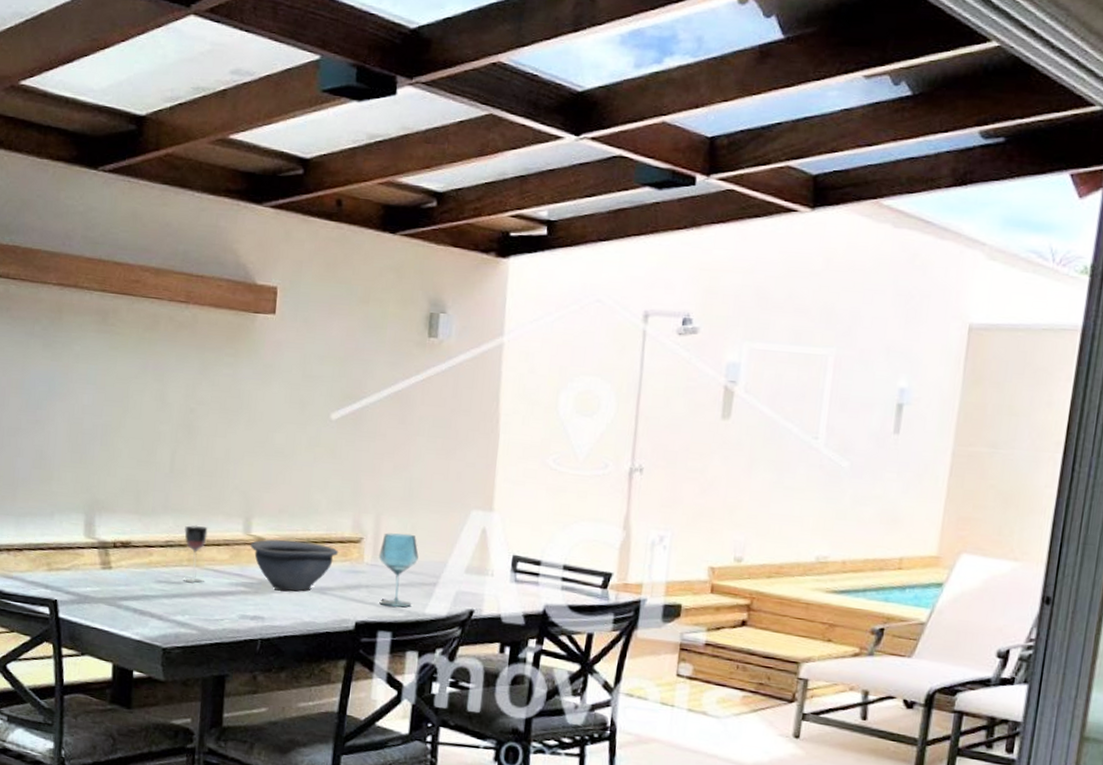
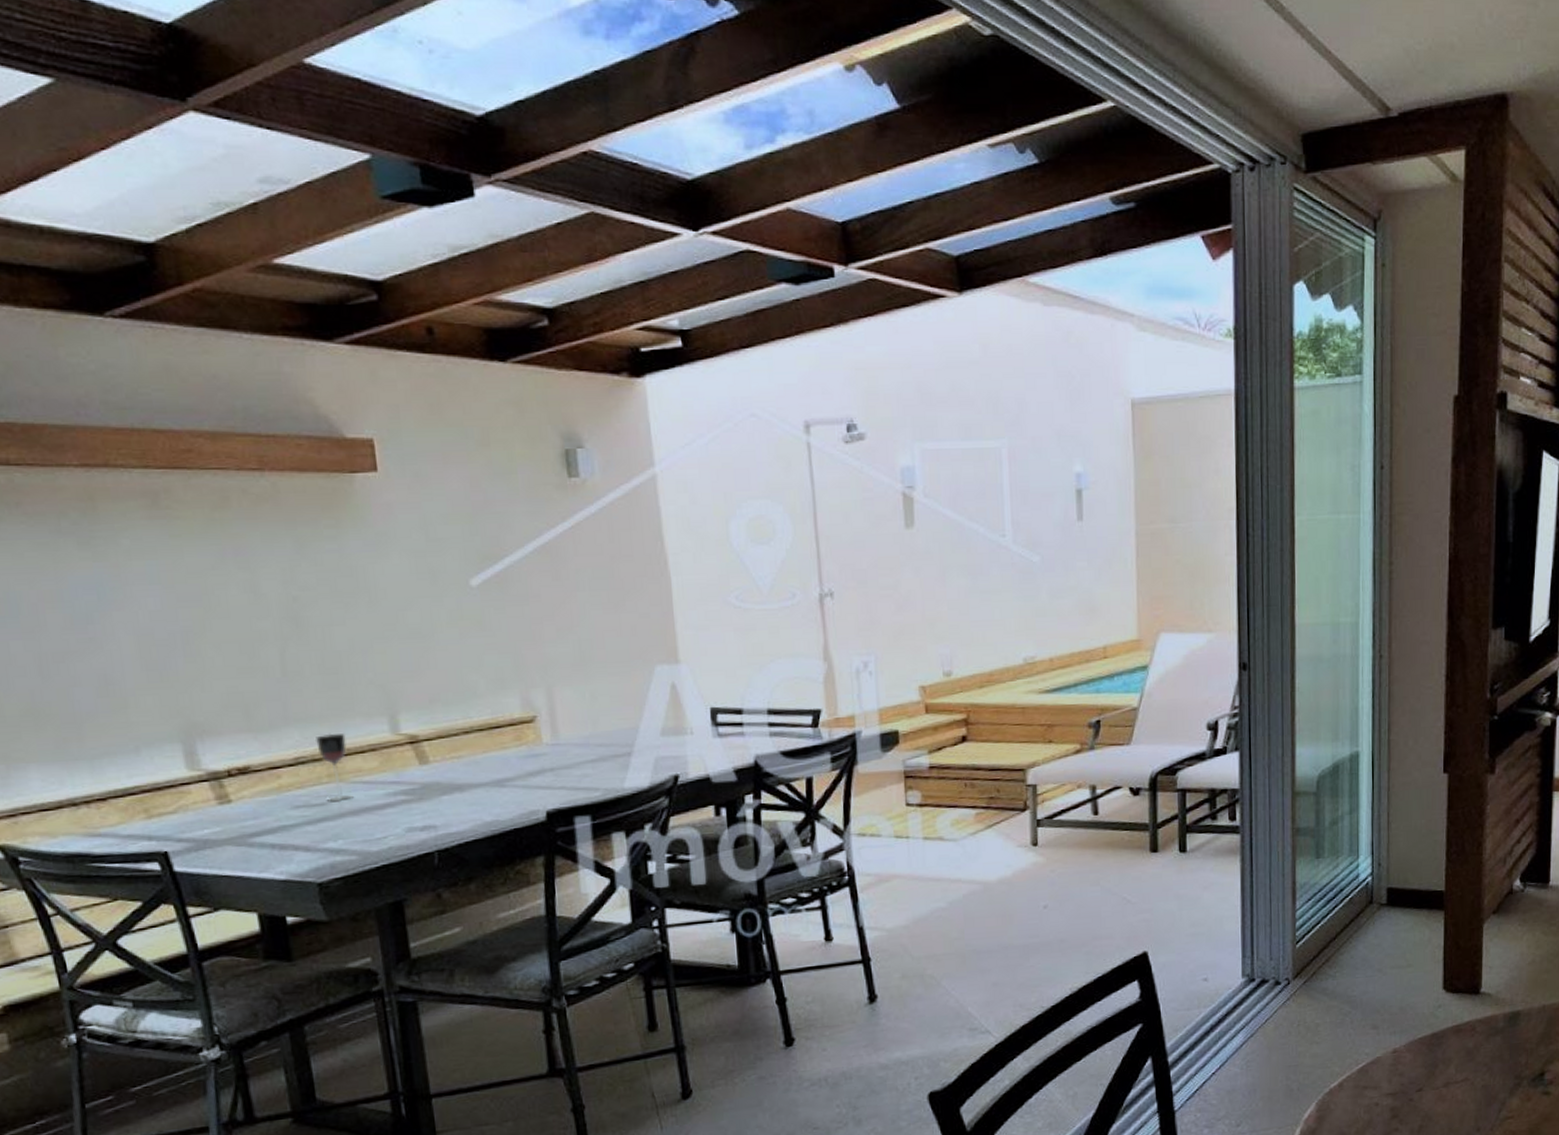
bowl: present [250,539,339,591] -> none [402,731,512,791]
wine glass: present [379,533,419,608] -> none [558,703,608,788]

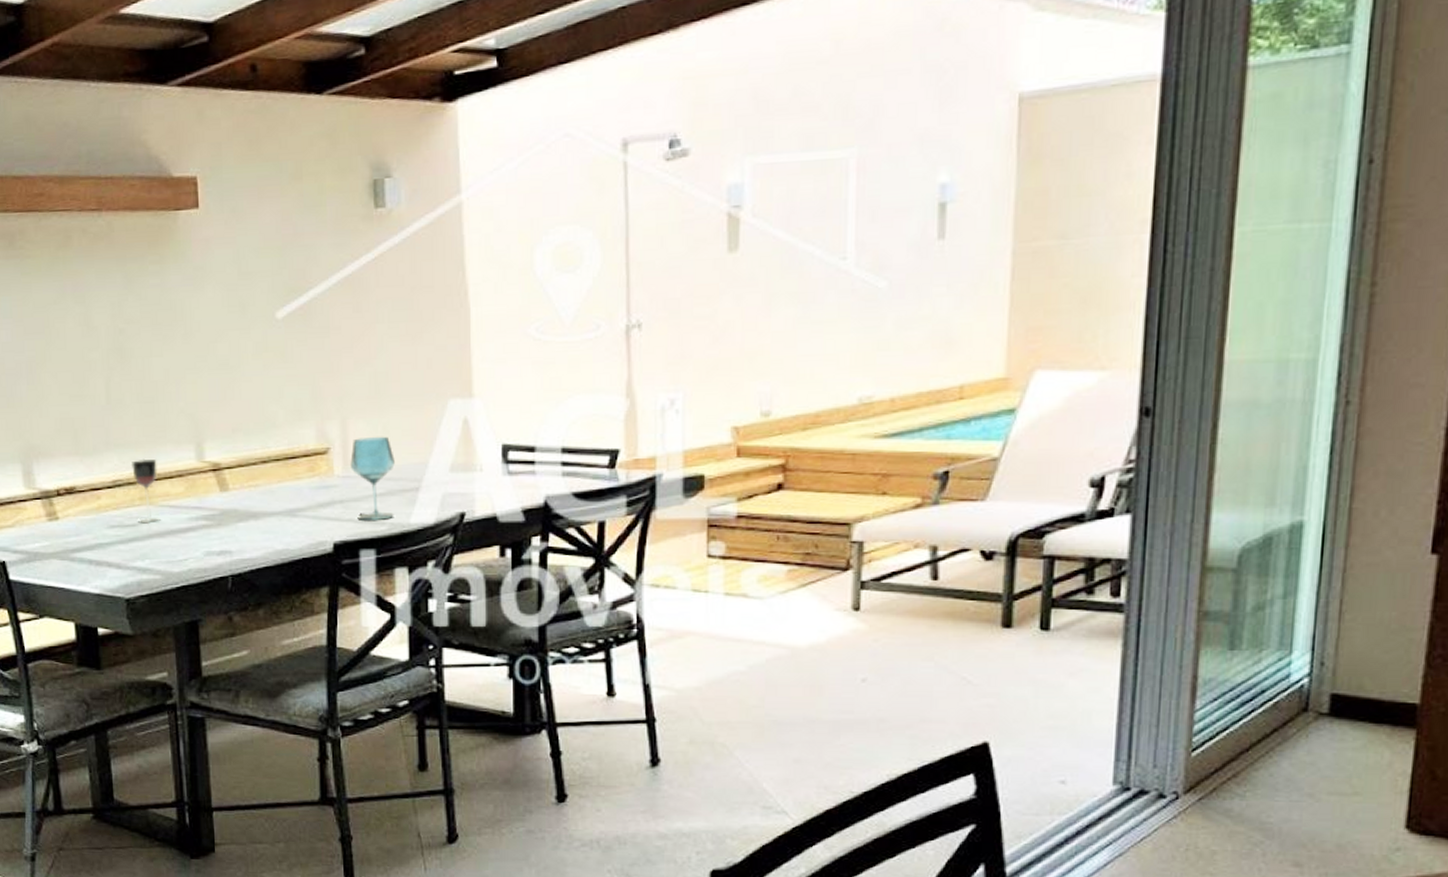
wine glass: none [558,703,608,788] -> present [350,436,395,521]

